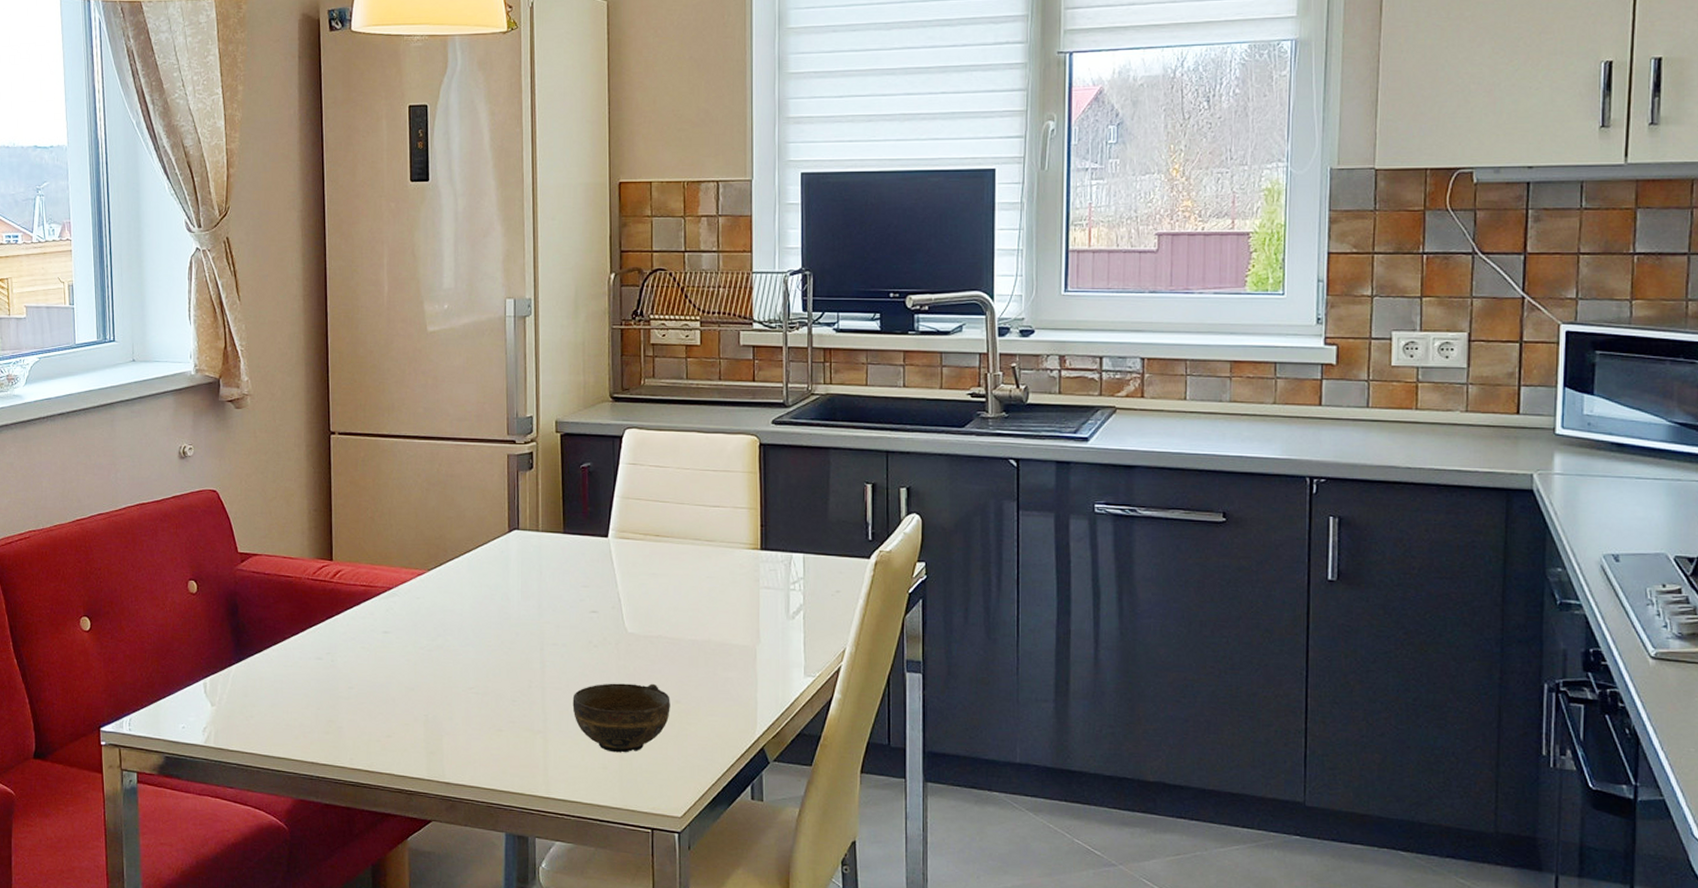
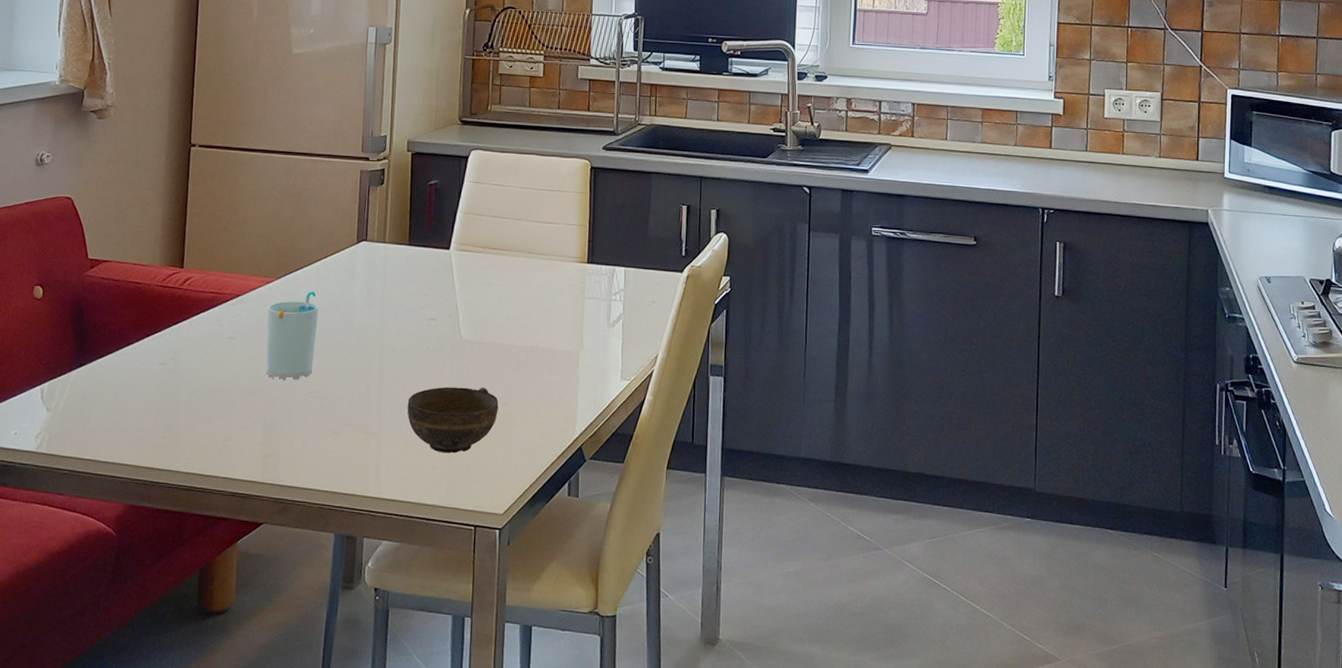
cup: none [421,583,474,675] -> present [266,291,319,380]

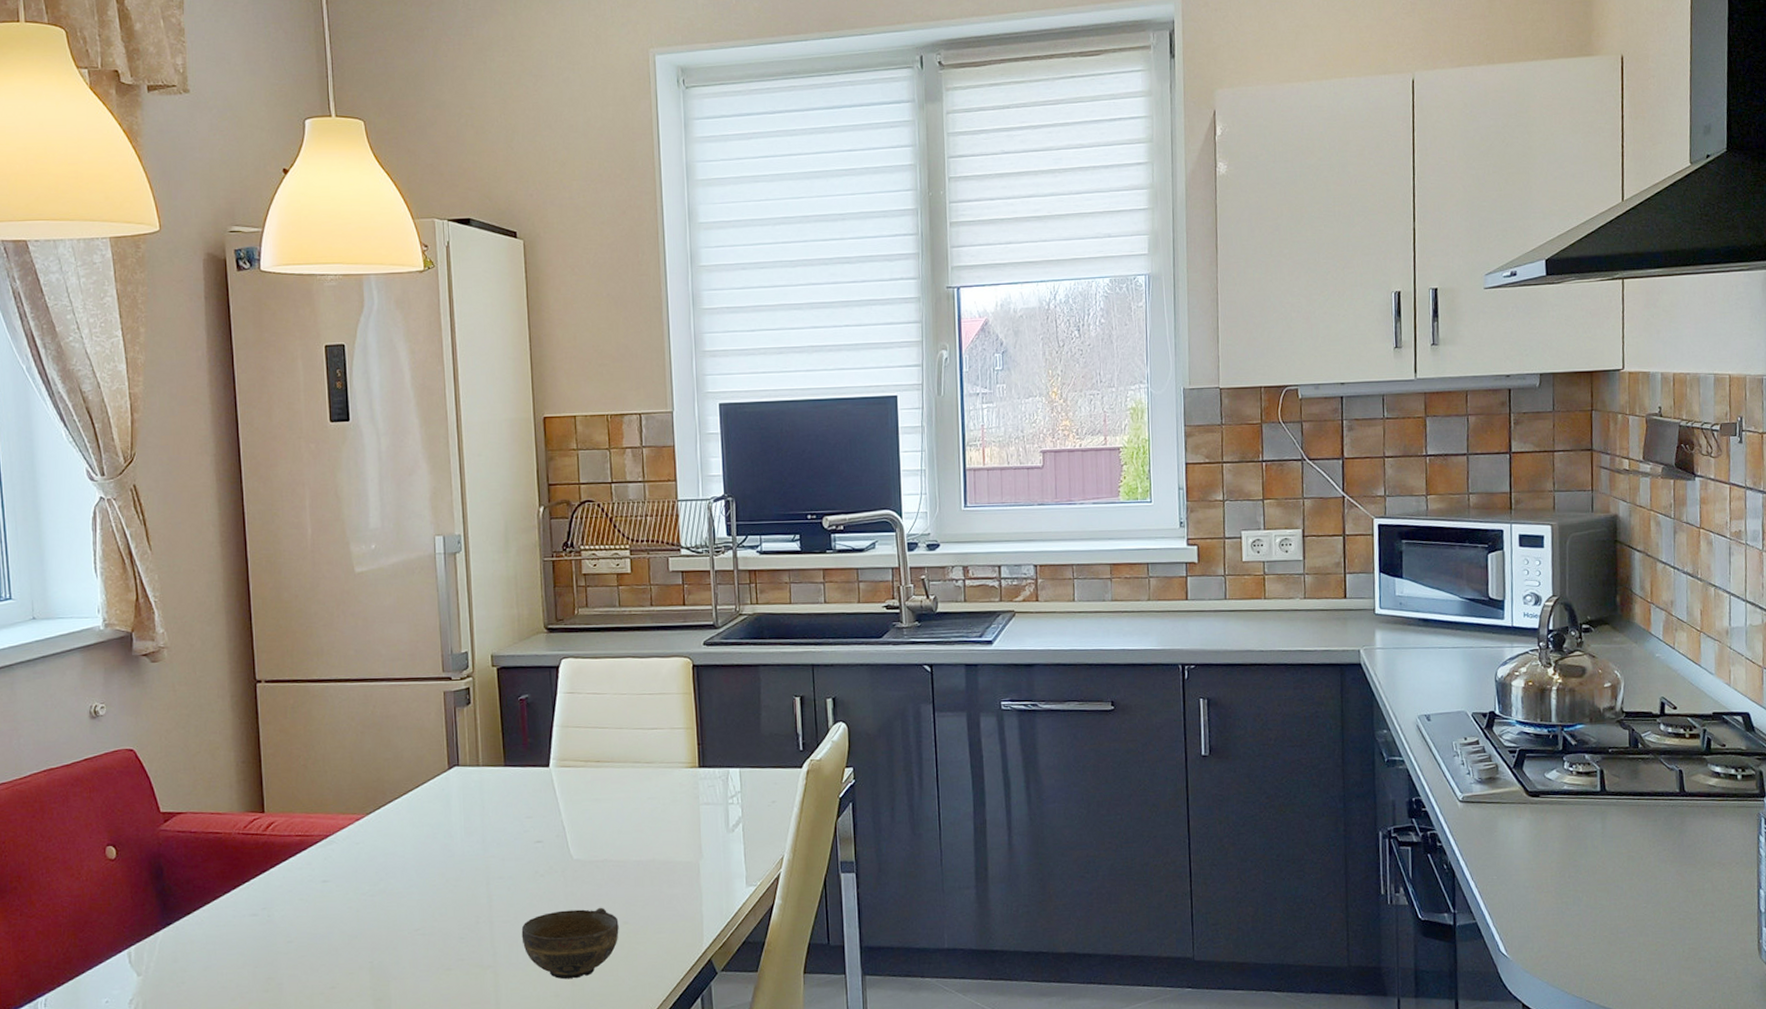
cup: present [266,291,319,380] -> none [360,824,417,920]

